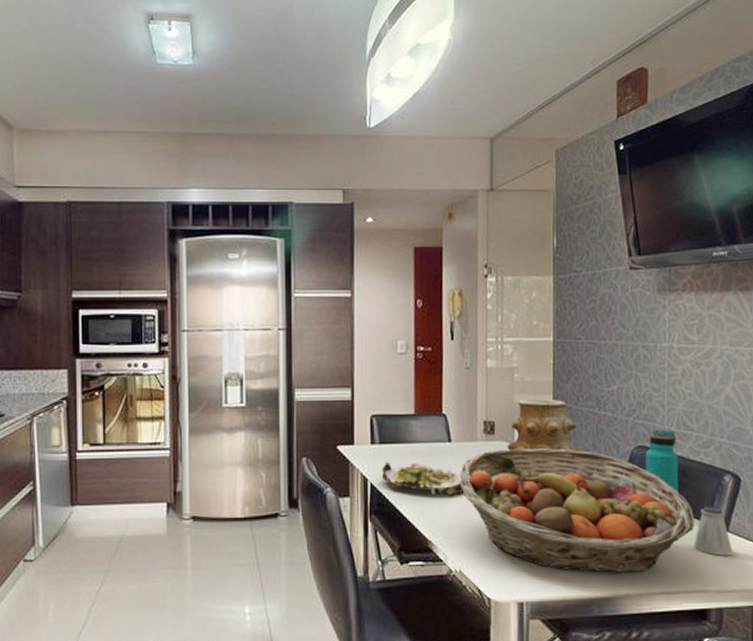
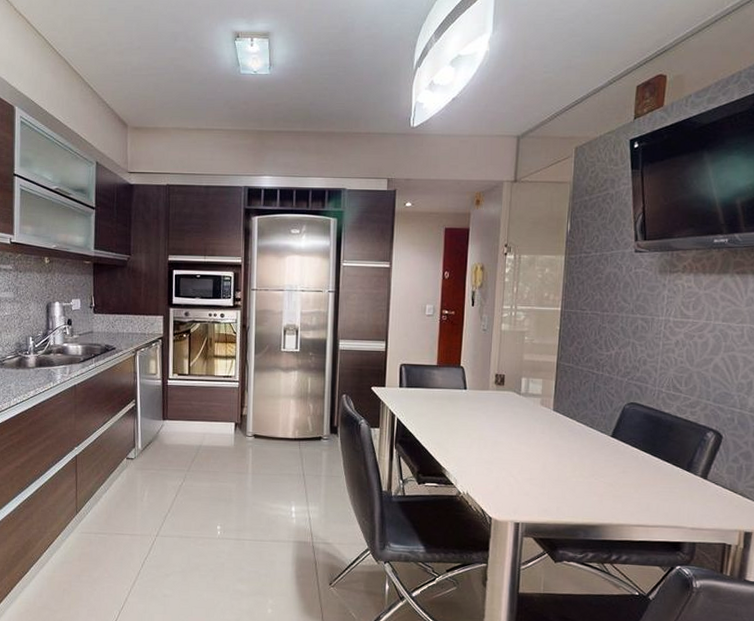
salad plate: present [382,461,463,496] -> none [407,402,474,432]
fruit basket: present [459,448,695,573] -> none [471,398,677,507]
vase: present [507,399,585,464] -> none [514,358,582,412]
water bottle: present [645,429,679,515] -> none [635,389,666,462]
saltshaker: present [694,506,733,556] -> none [674,457,709,500]

